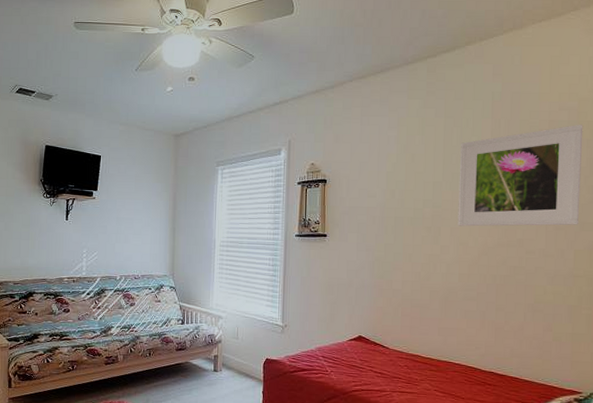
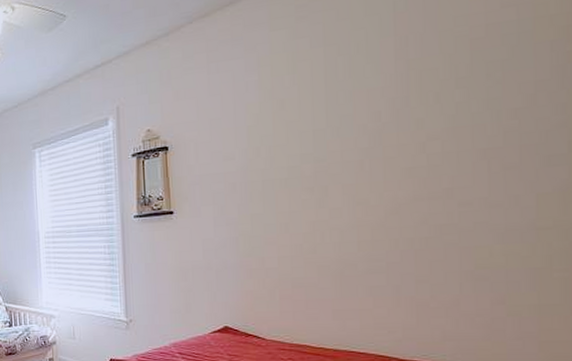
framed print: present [457,124,583,227] -> none [350,20,544,182]

